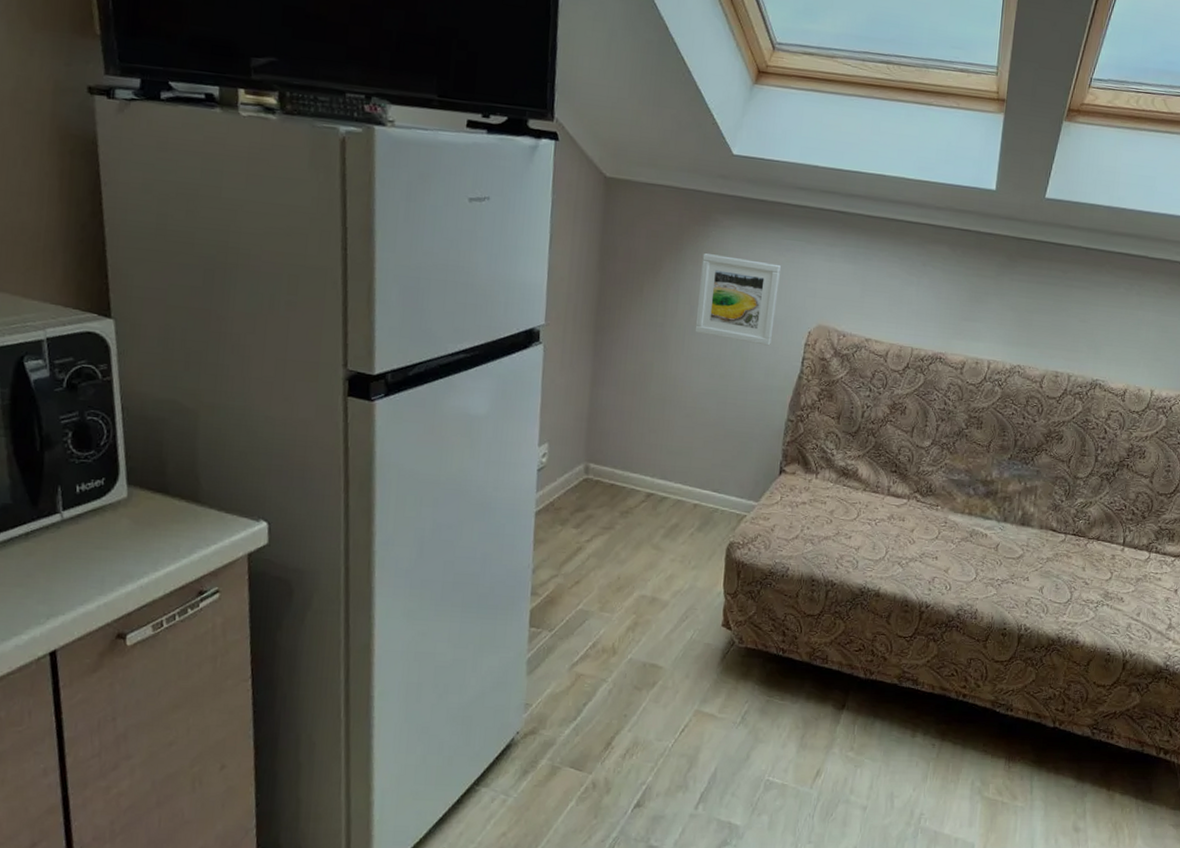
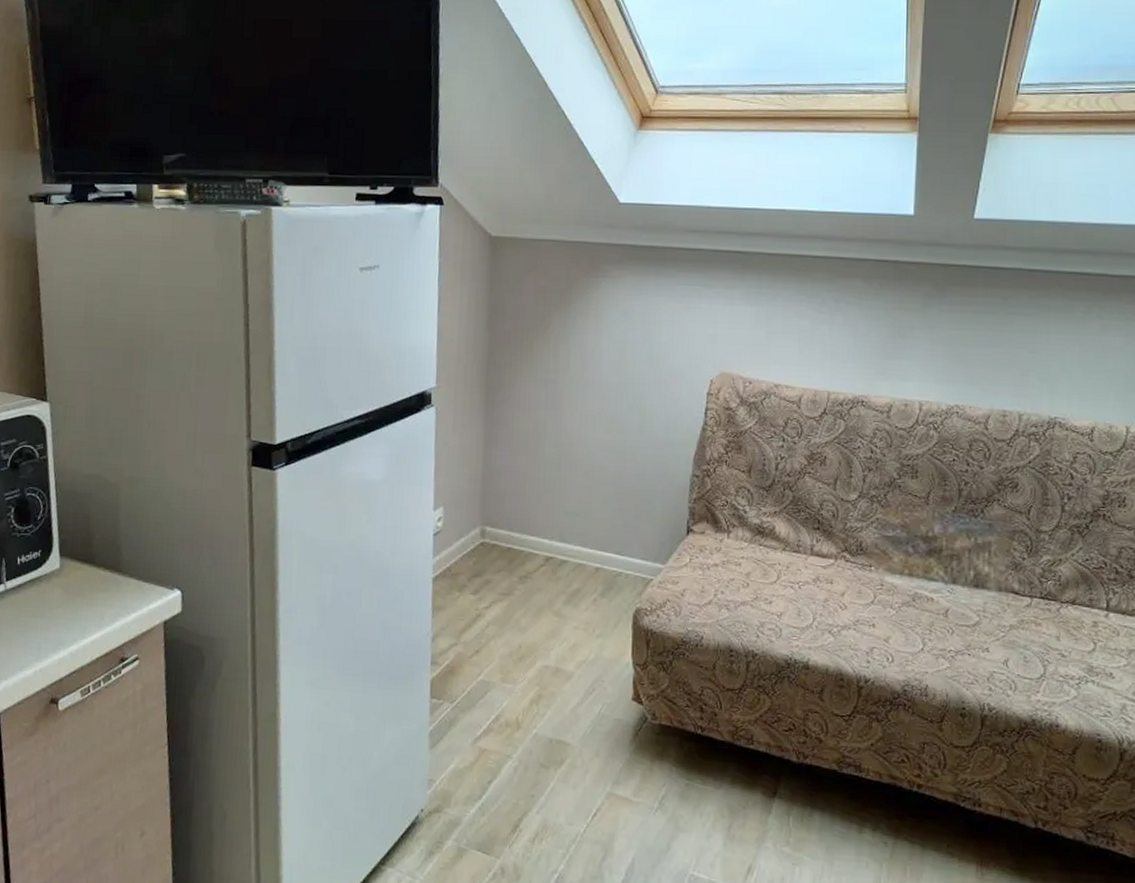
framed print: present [694,253,782,346] -> none [588,305,677,397]

